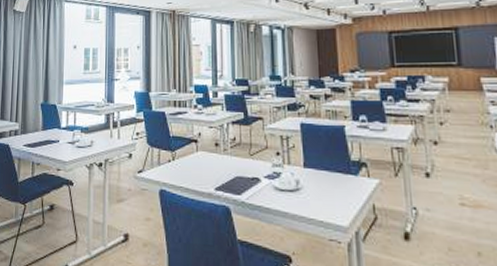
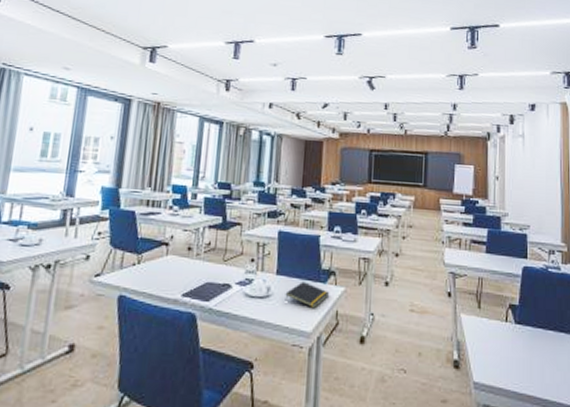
notepad: none [315,174,364,201] -> present [285,282,330,308]

